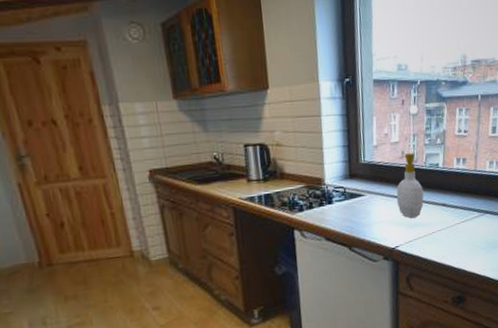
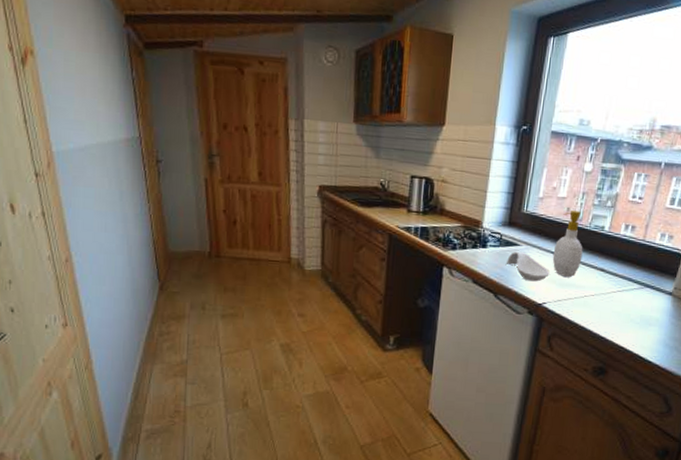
spoon rest: none [354,201,397,229] -> present [507,251,550,282]

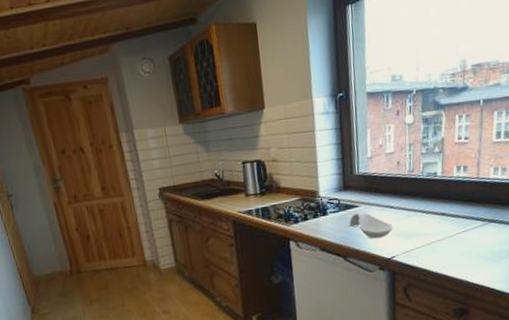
soap bottle: present [552,210,583,278] -> none [392,163,422,229]

